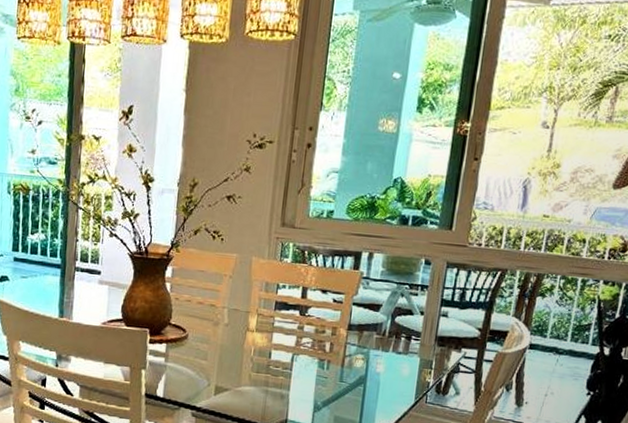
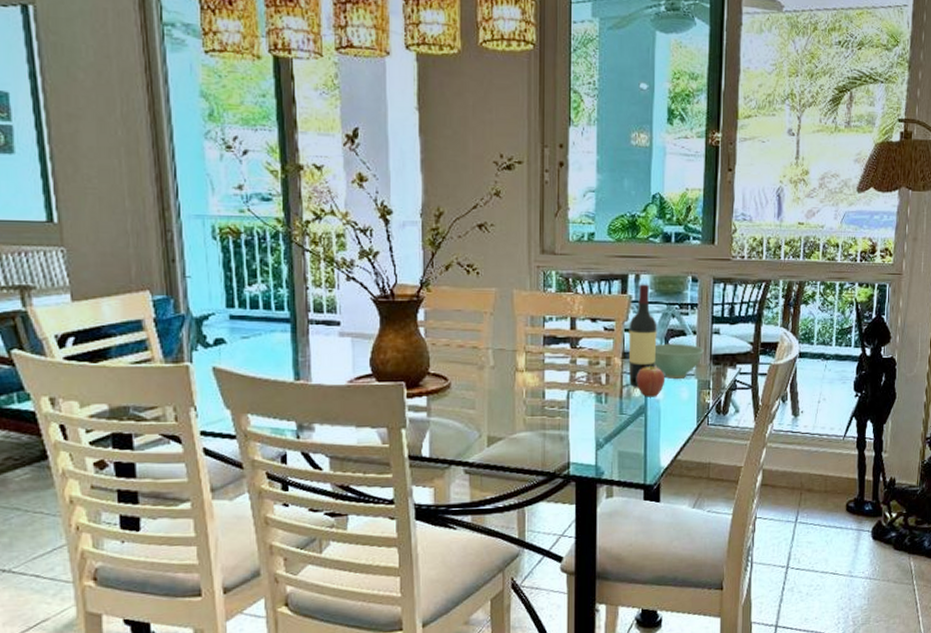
wine bottle: none [352,262,386,358] -> present [628,284,657,387]
fruit: none [358,340,388,370] -> present [636,365,665,397]
bowl: none [378,320,430,356] -> present [654,344,704,379]

